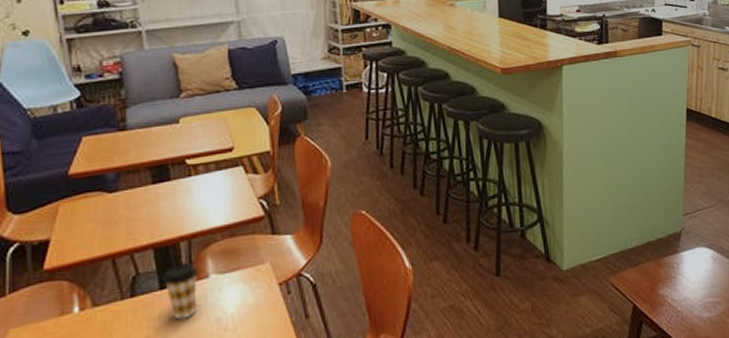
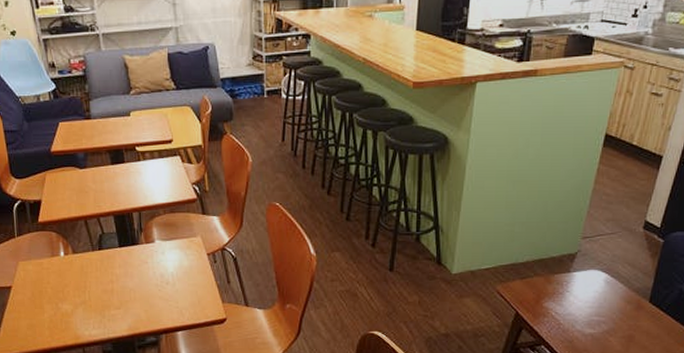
coffee cup: present [163,263,198,320] -> none [121,229,147,271]

